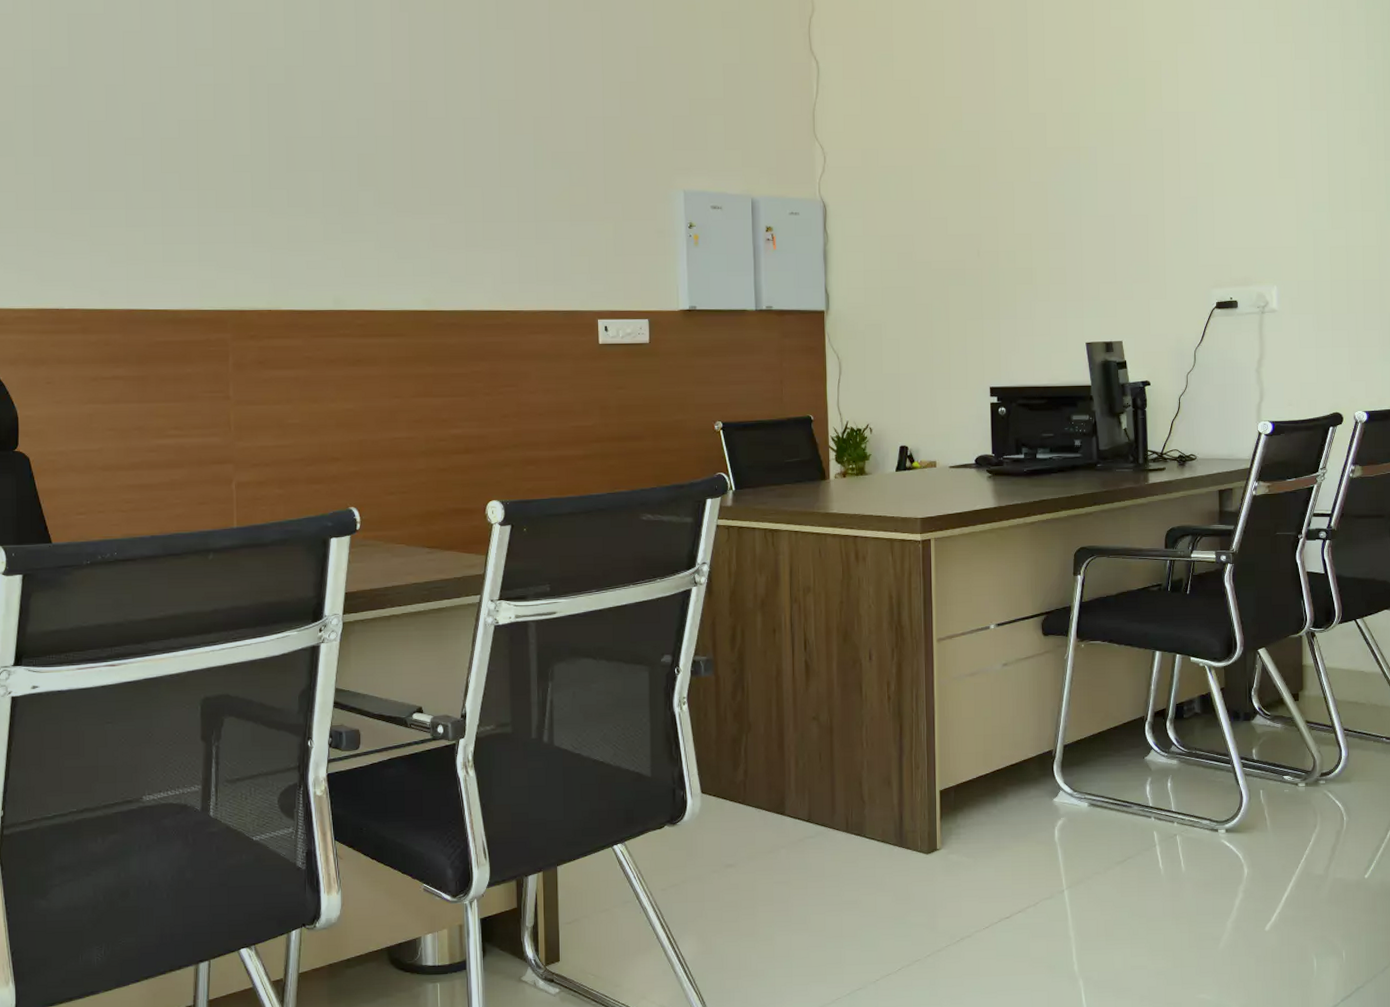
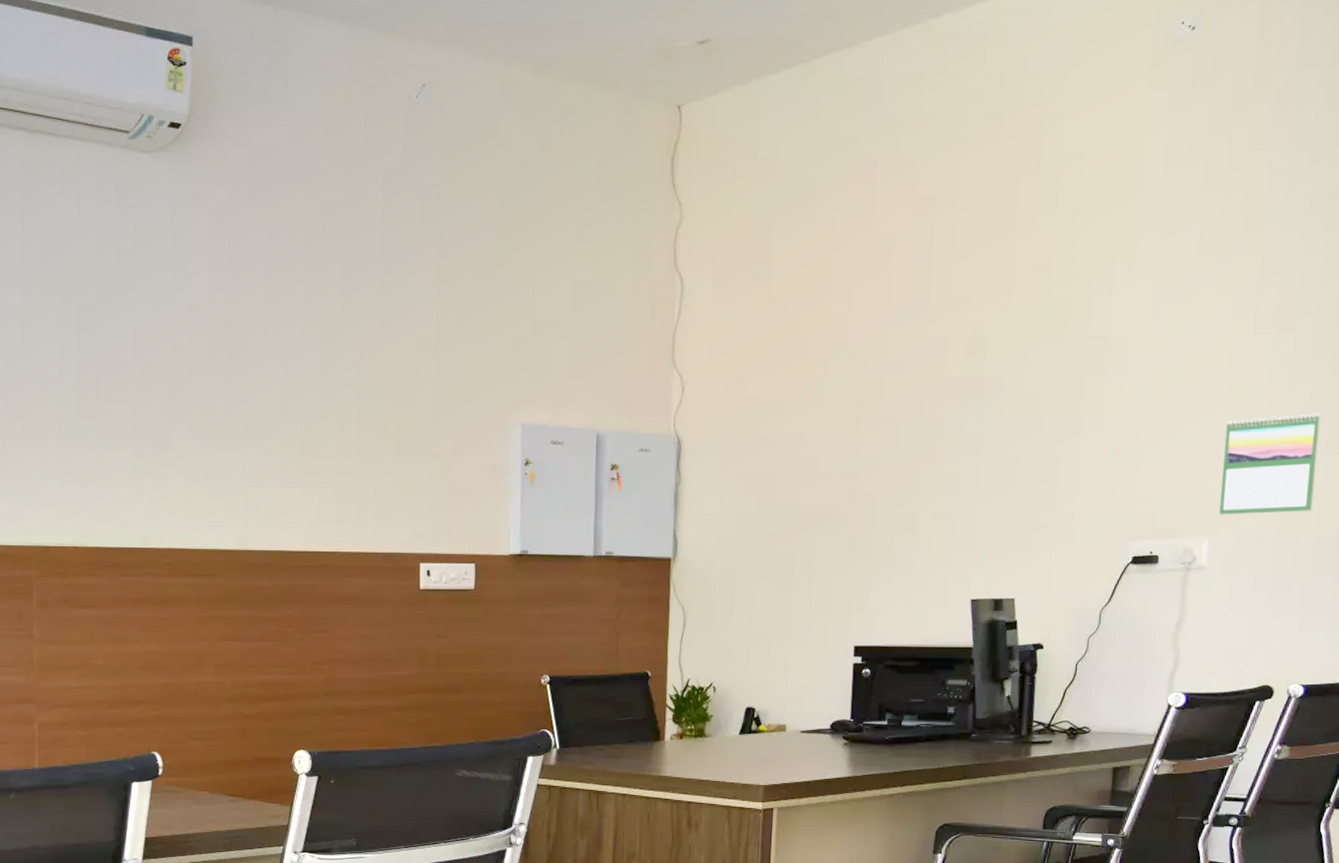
calendar: none [1280,177,1356,265] -> present [1219,413,1321,515]

